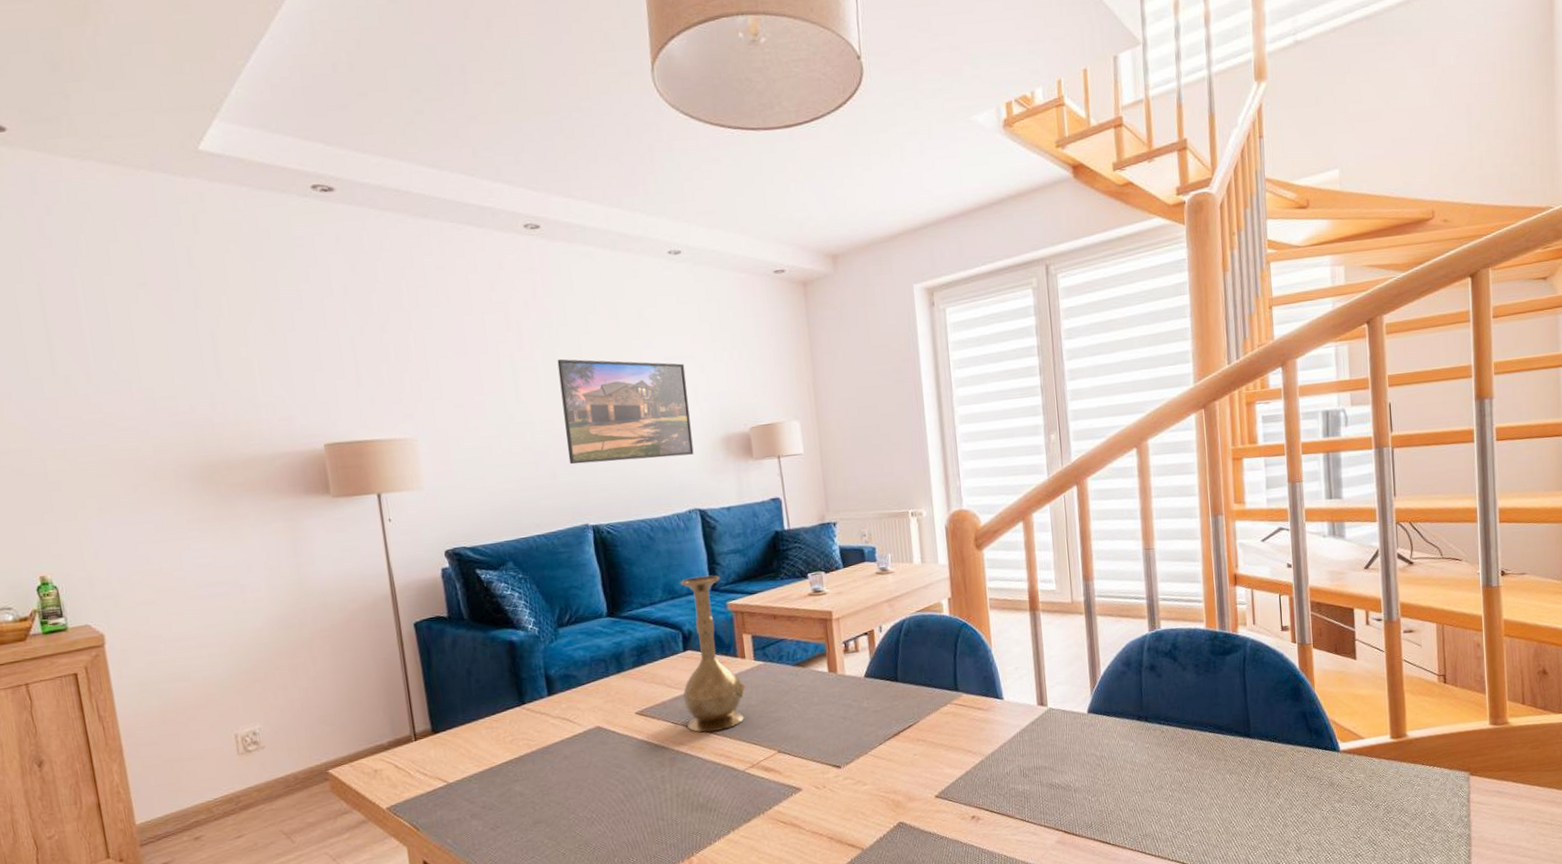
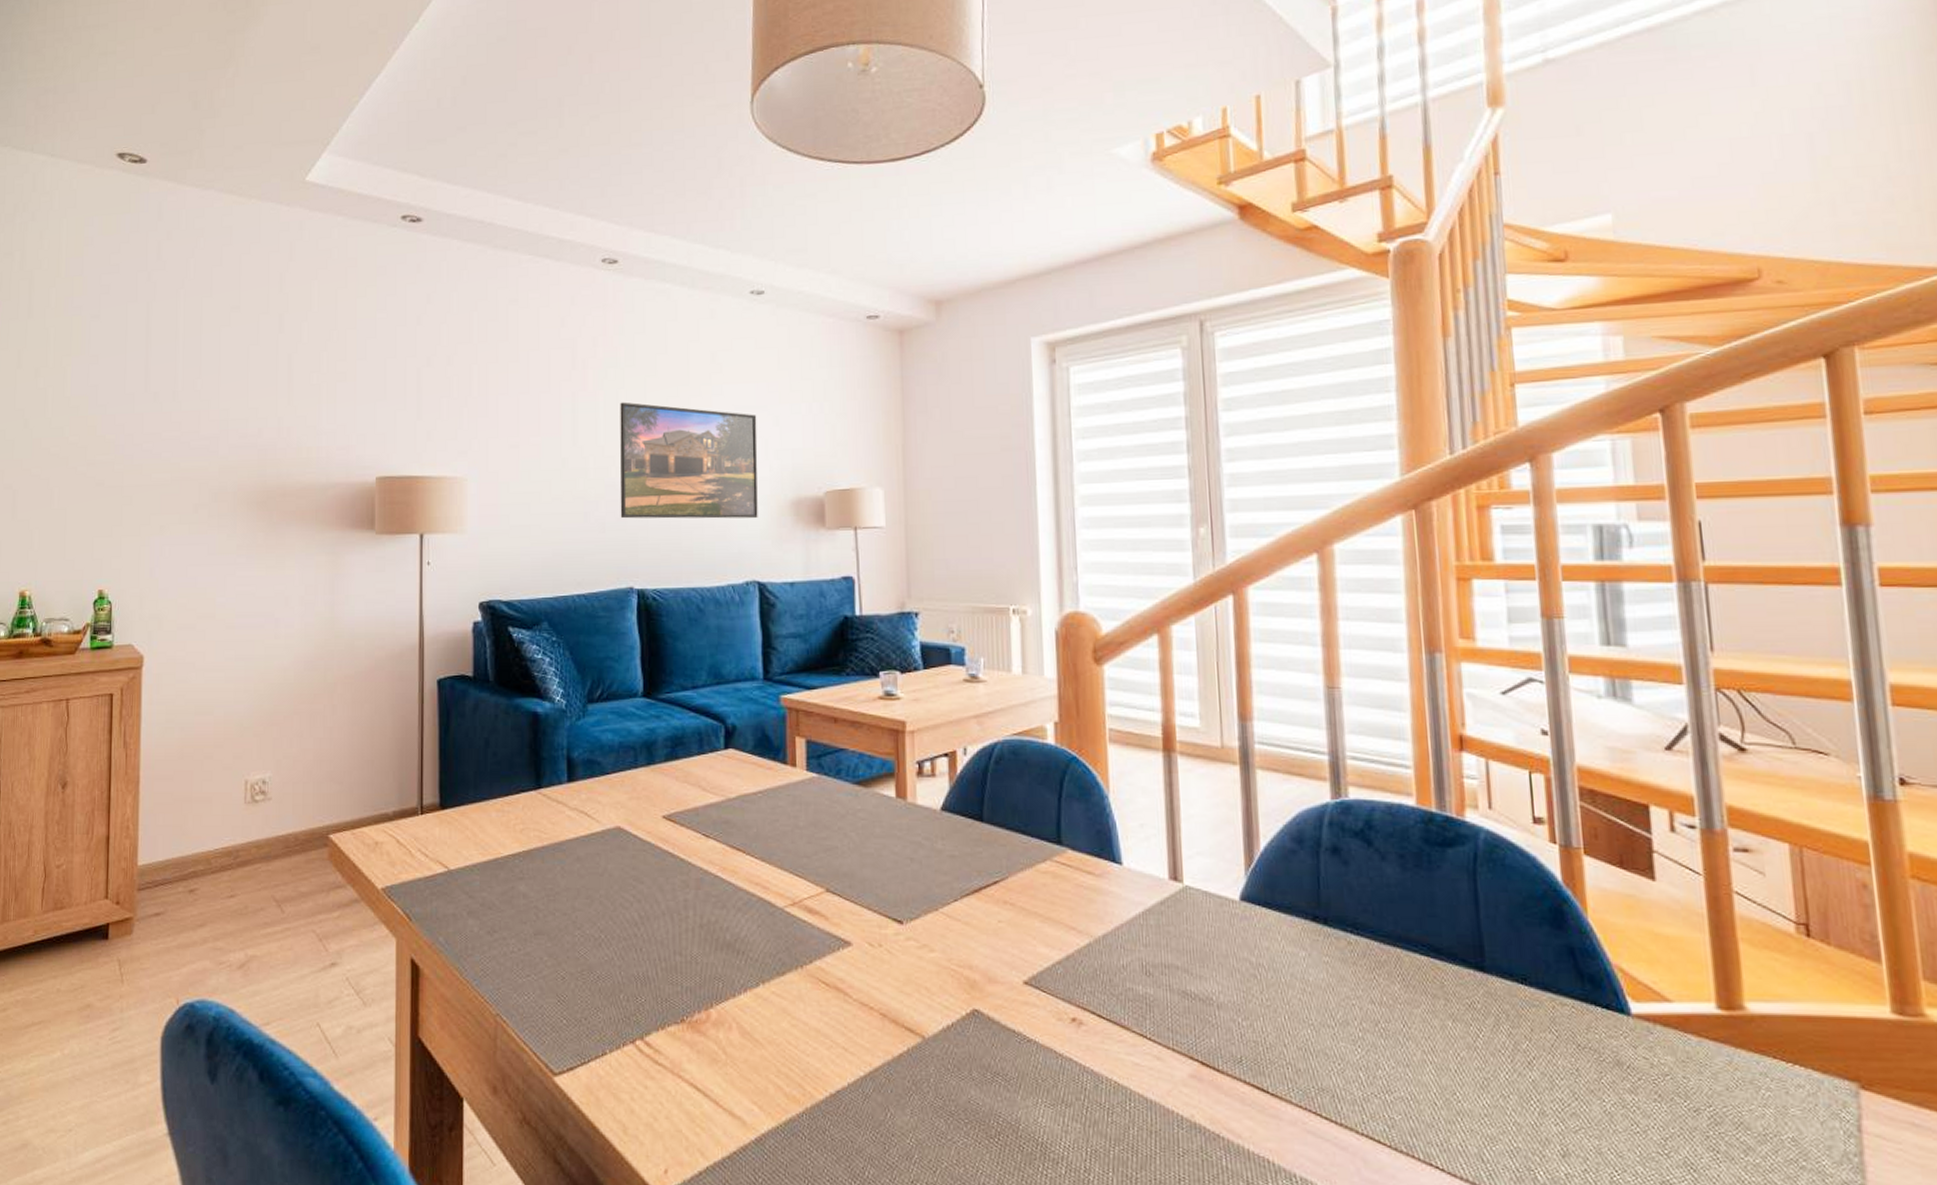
vase: present [680,575,745,733] -> none [718,661,793,852]

